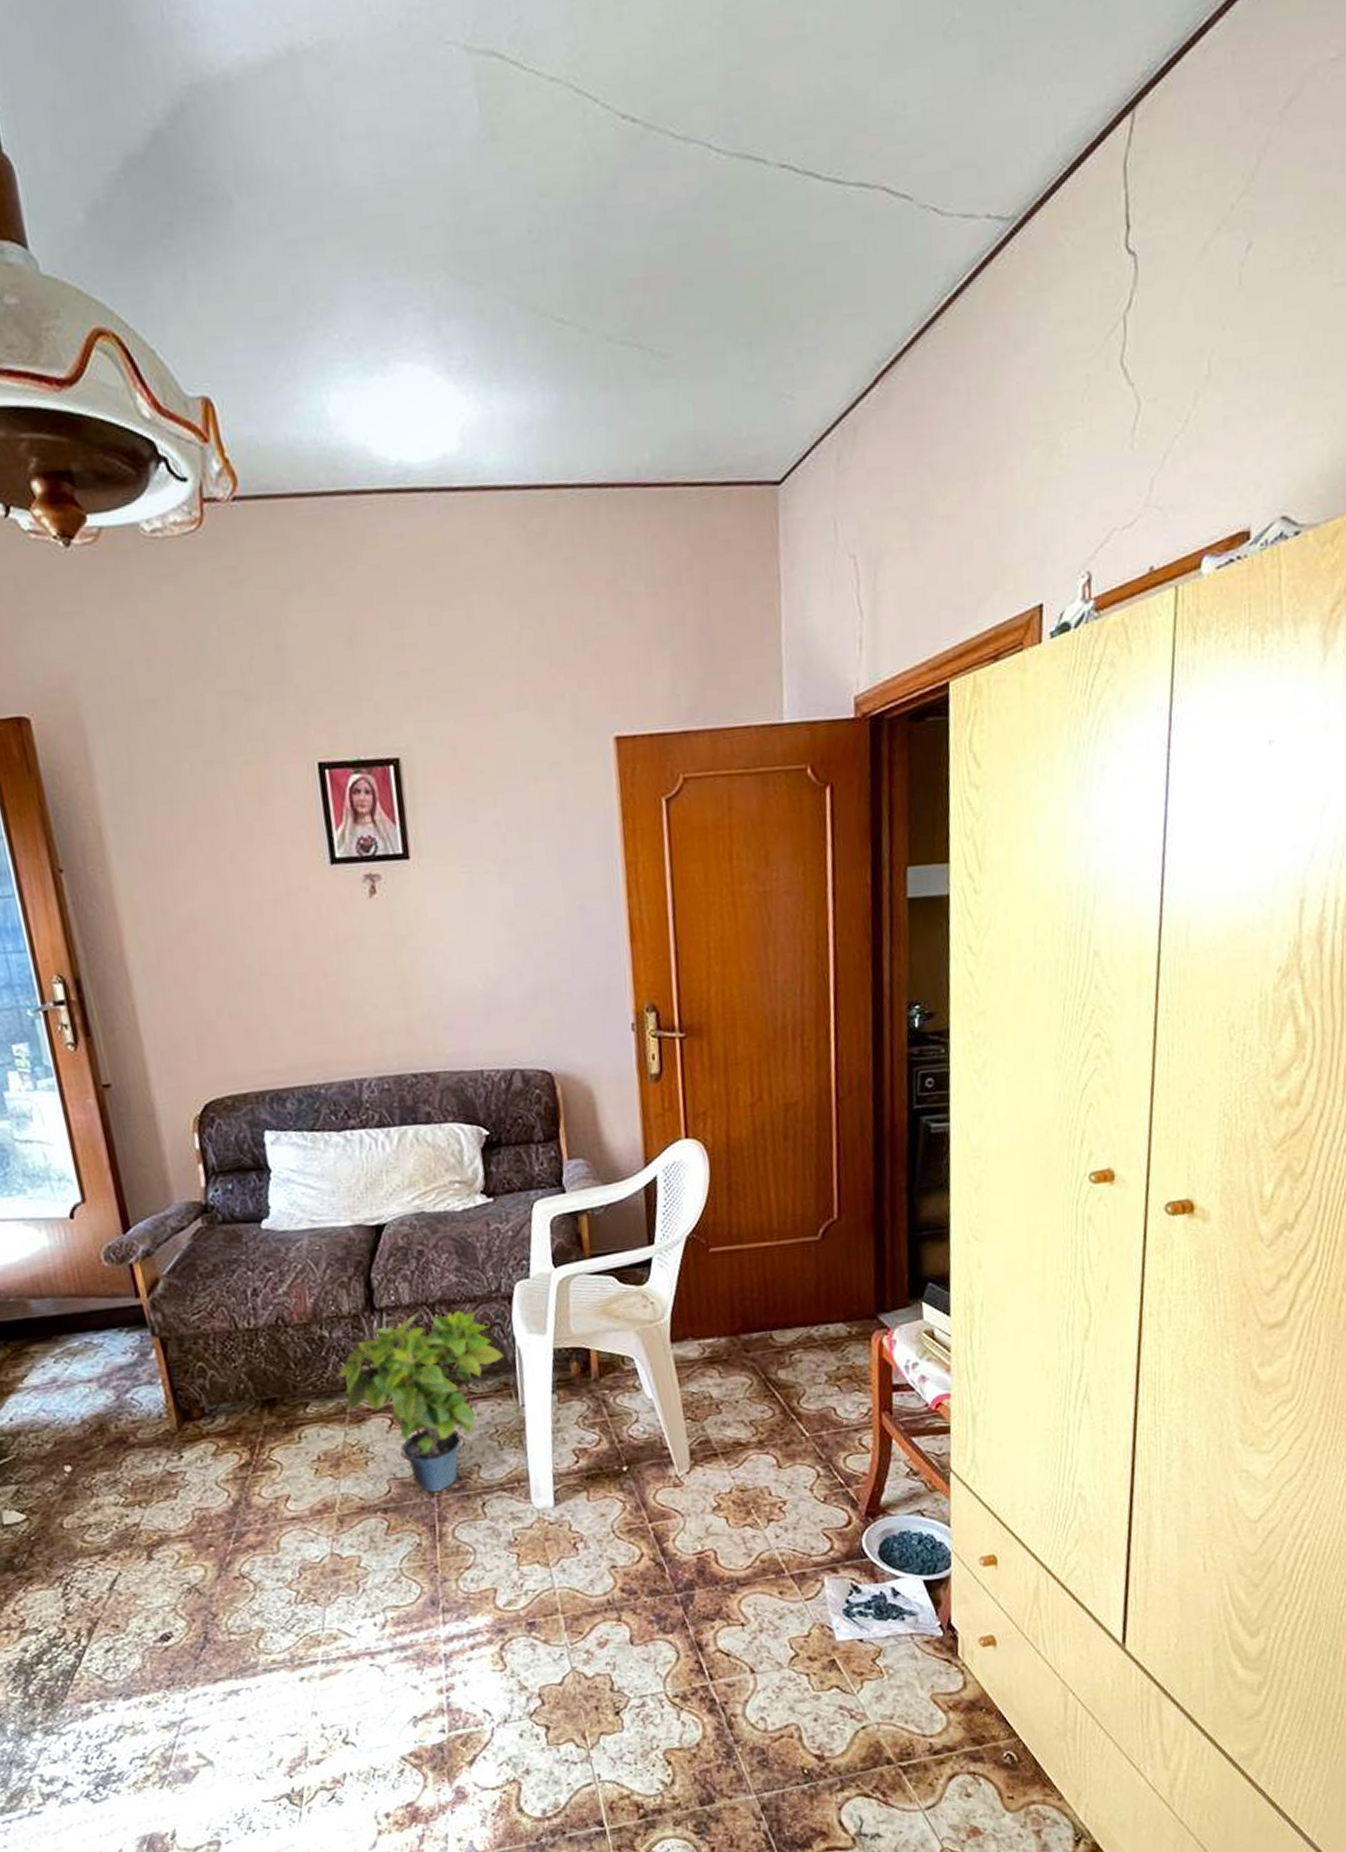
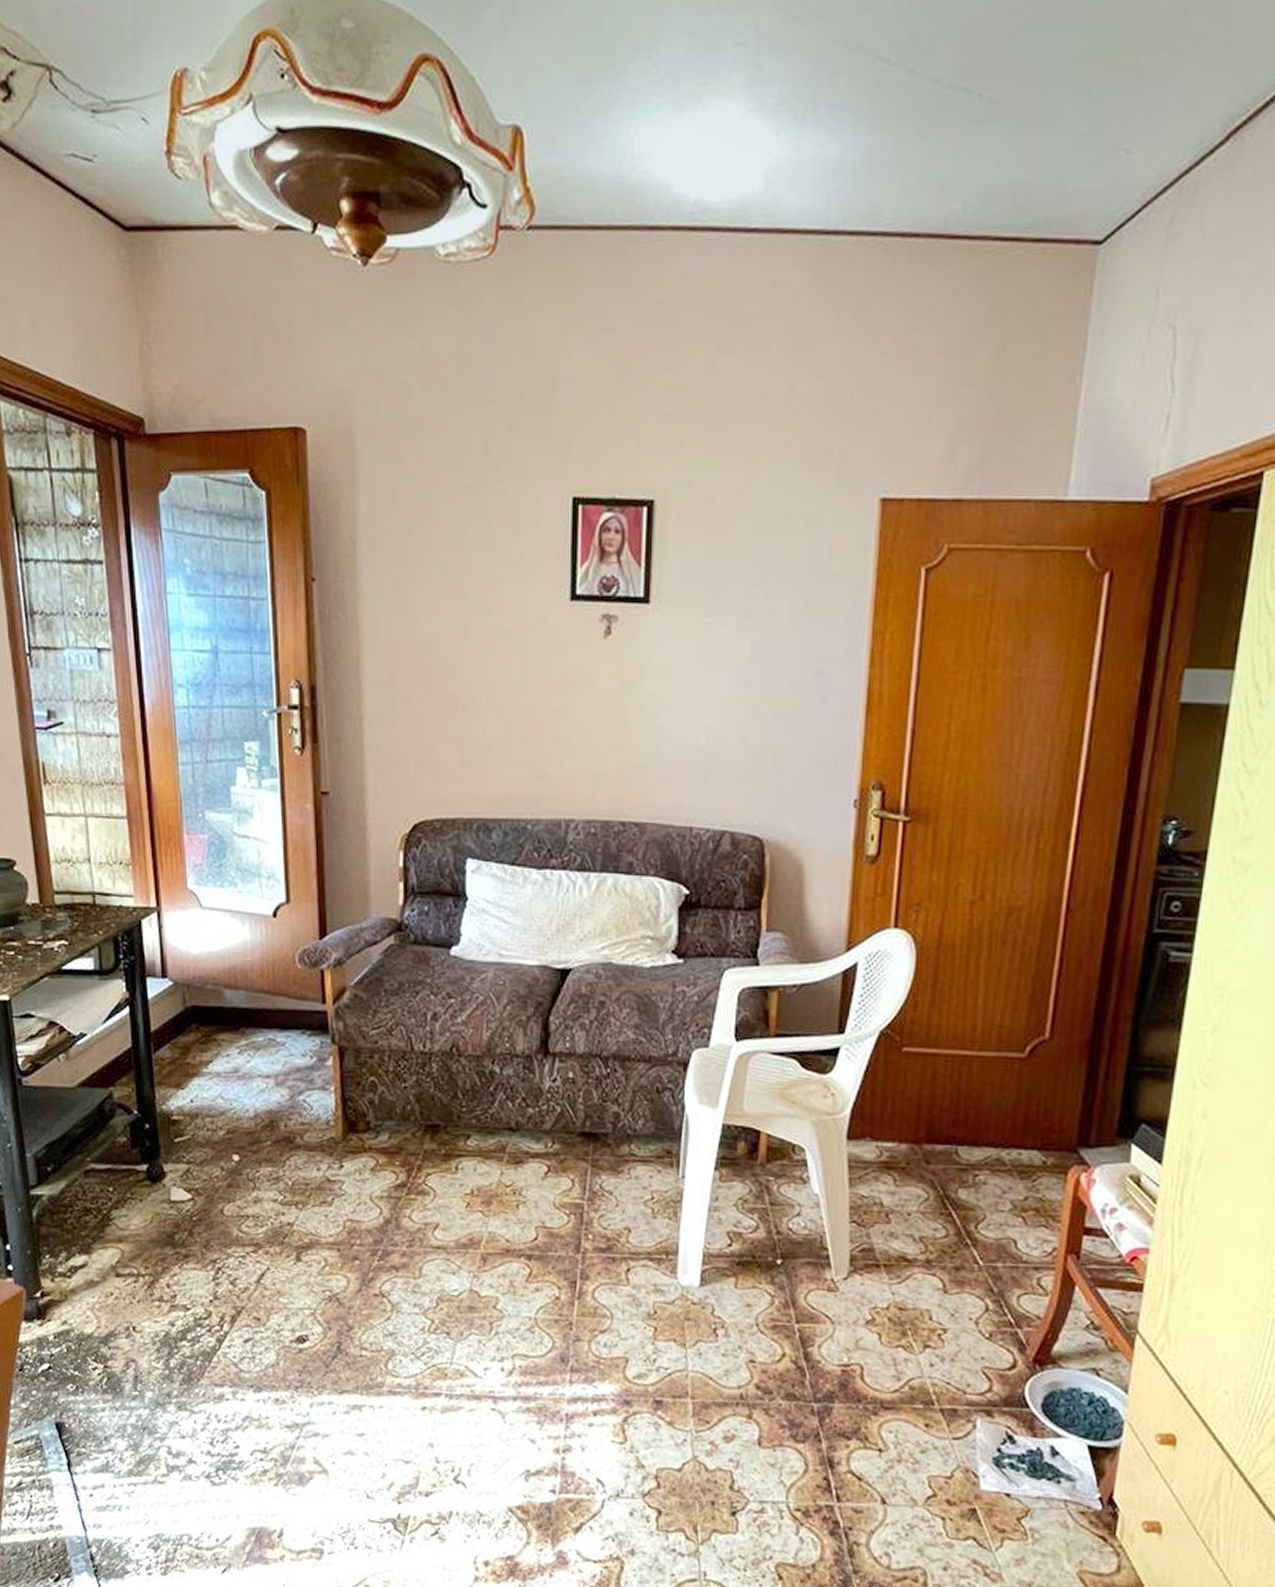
potted plant: present [339,1310,505,1493] -> none [504,1063,672,1249]

